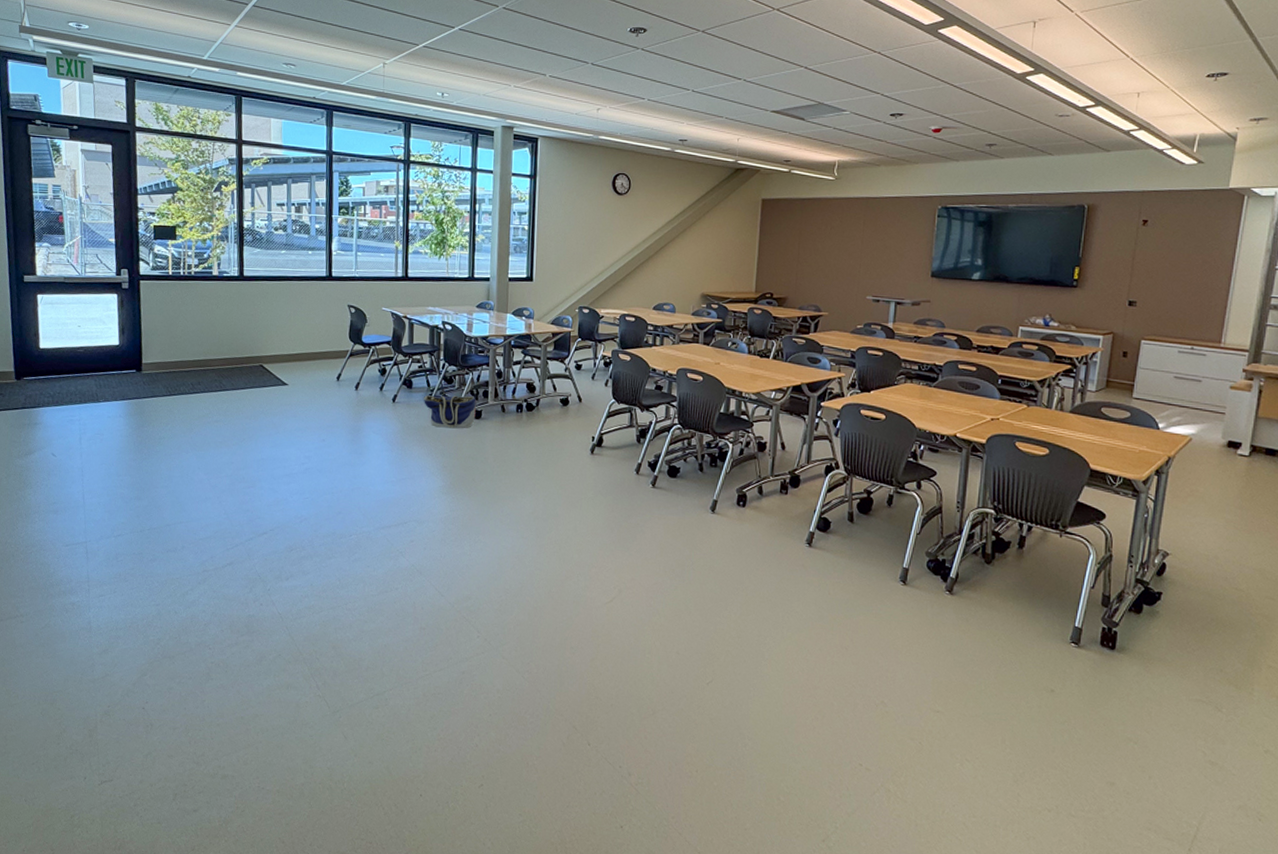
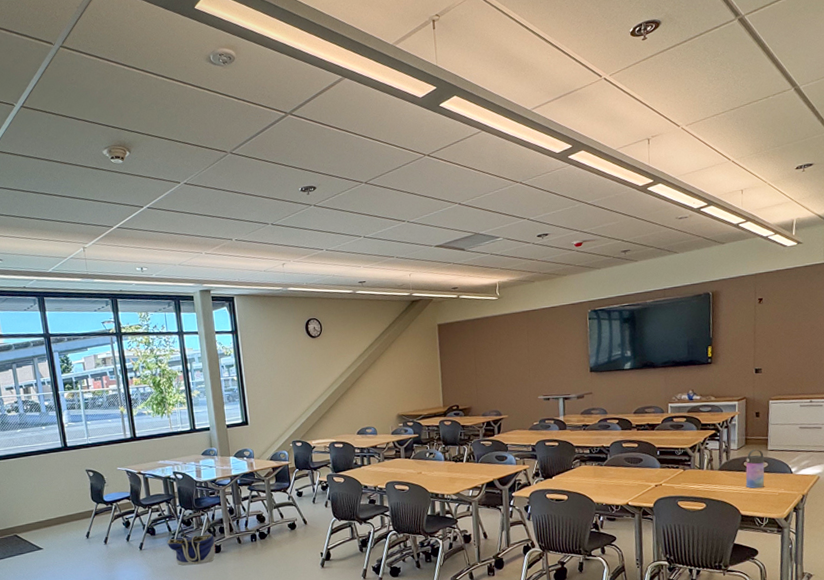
water bottle: none [1100,394,1127,442] -> present [745,449,765,489]

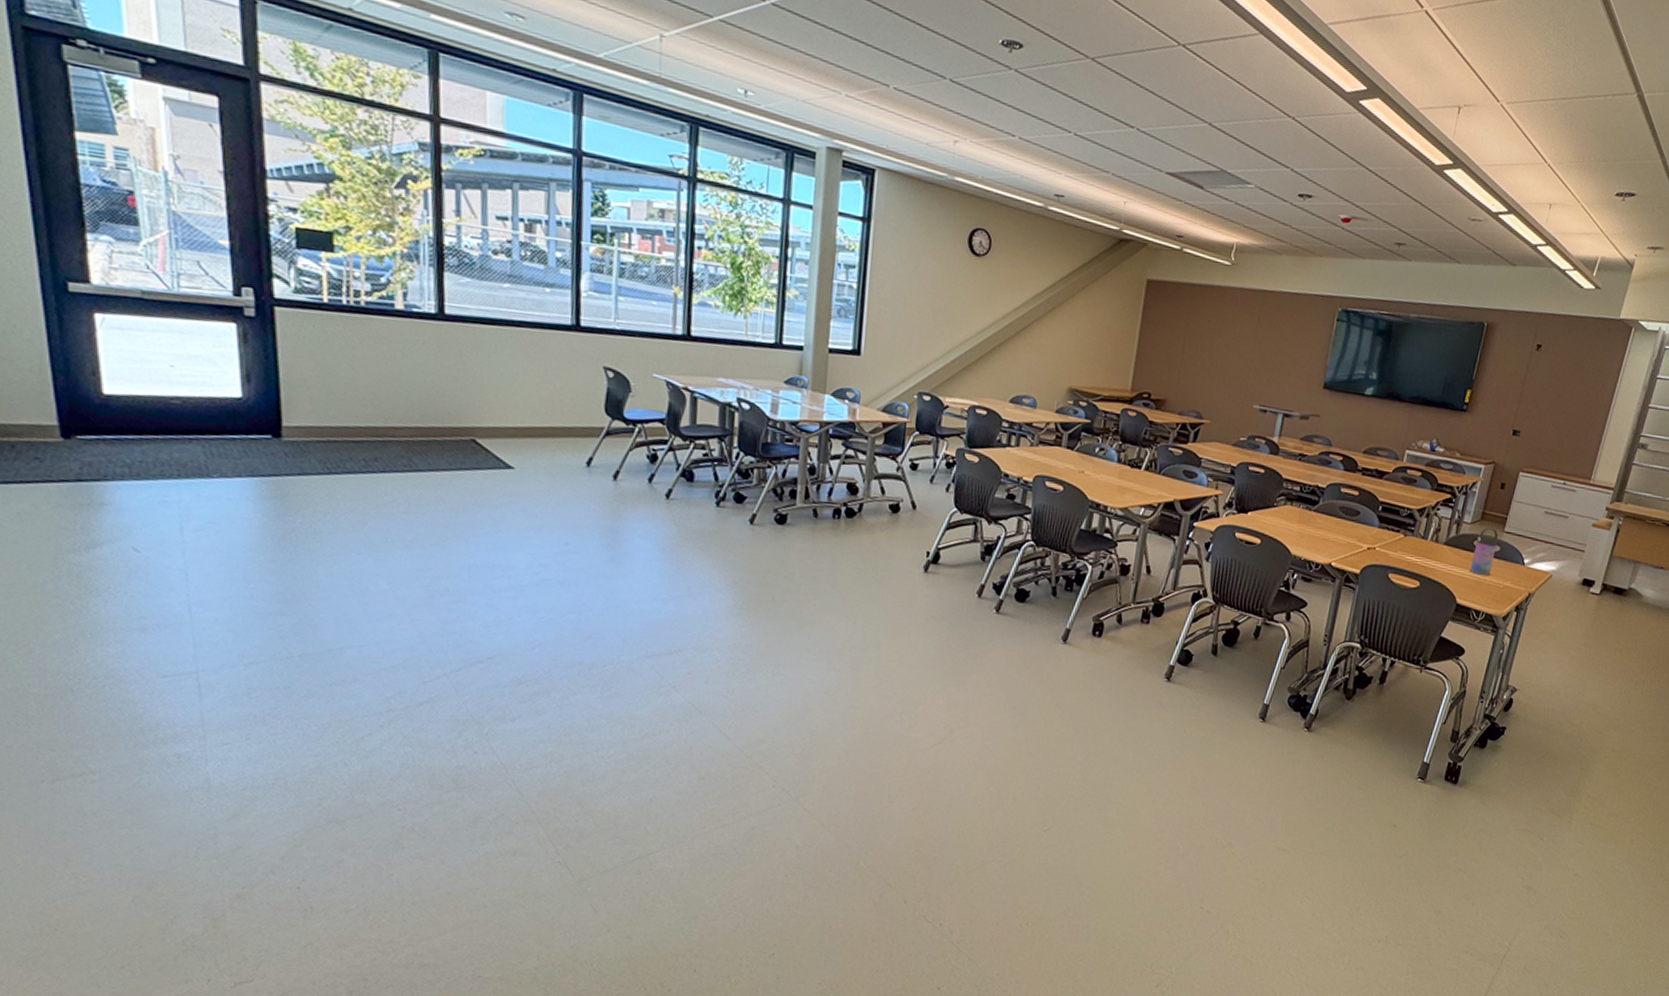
tote bag: present [166,533,216,566] -> none [708,491,780,536]

